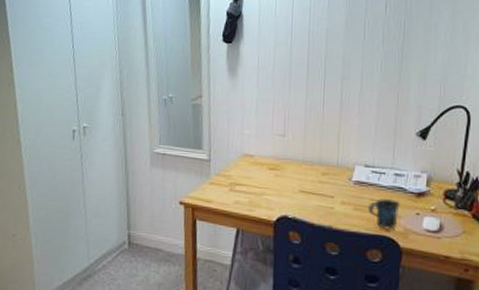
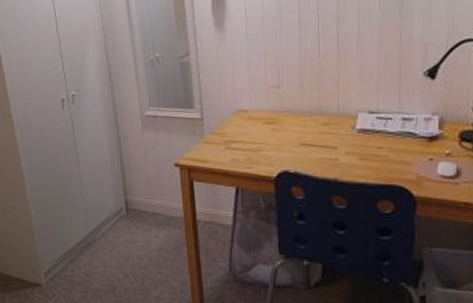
mug: present [369,197,400,230] -> none [376,144,411,179]

